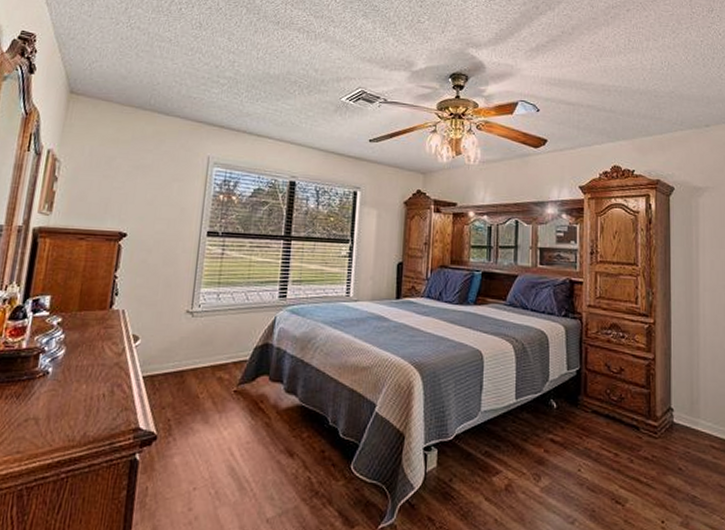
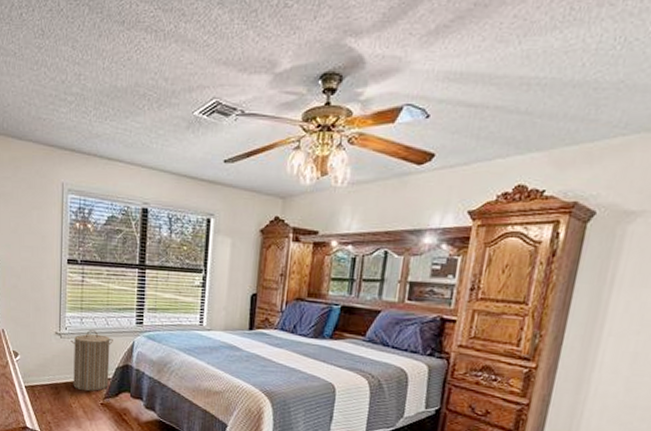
laundry hamper: none [202,305,253,378] -> present [70,329,113,392]

